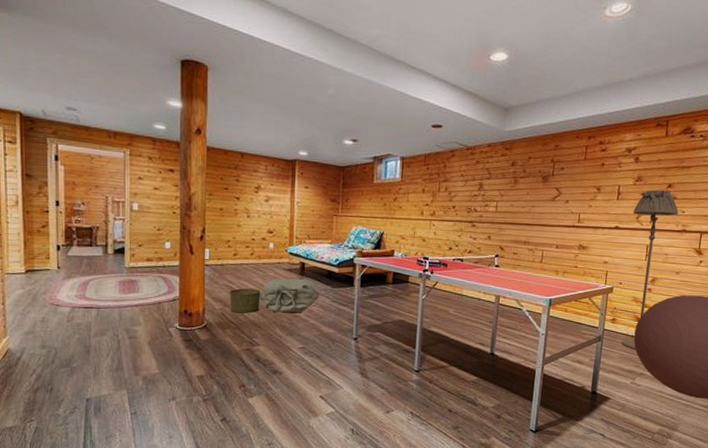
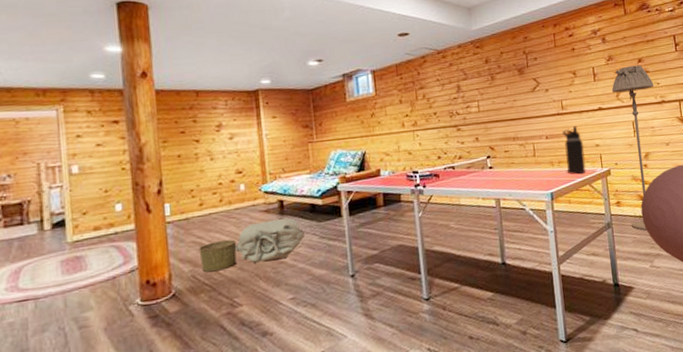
water bottle: none [571,240,593,287] -> present [562,126,586,175]

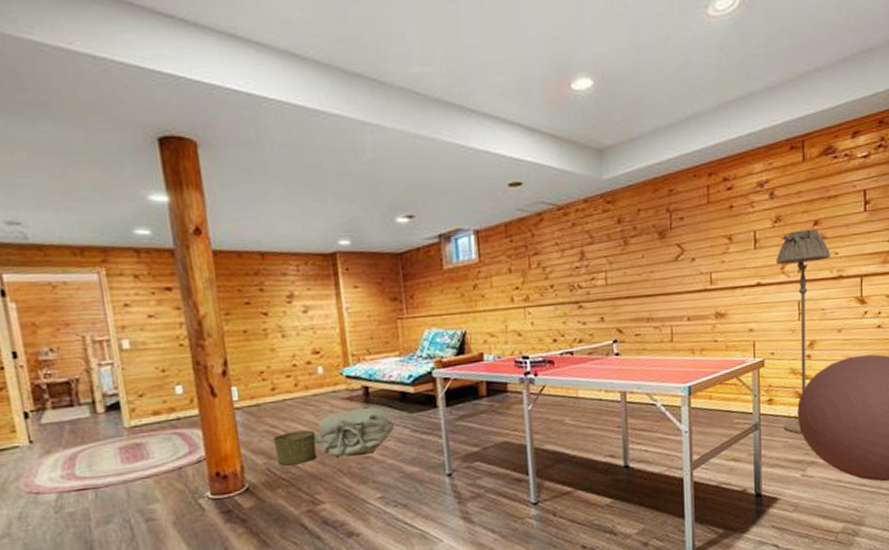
water bottle: present [562,126,586,175] -> none [708,305,735,365]

